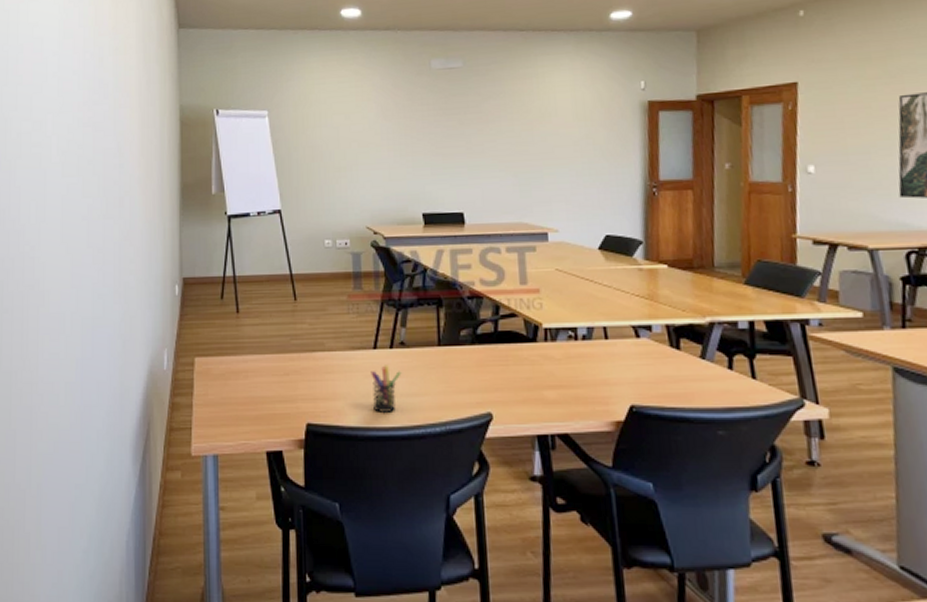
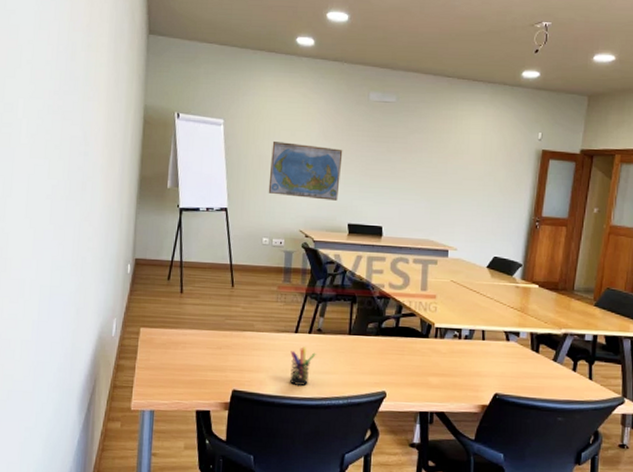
world map: none [325,127,408,189] -> present [268,142,343,201]

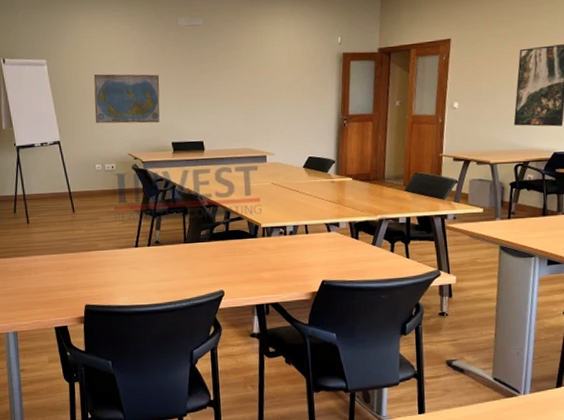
pen holder: present [290,346,316,386] -> none [133,259,157,294]

